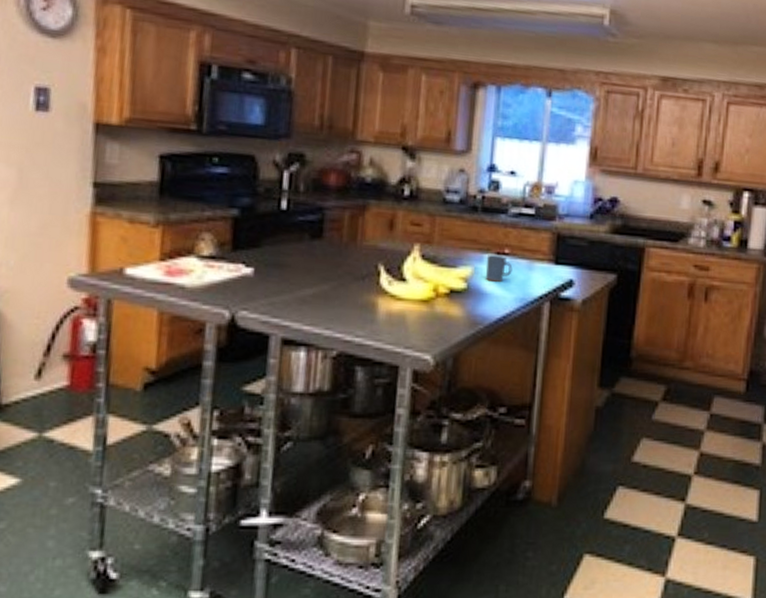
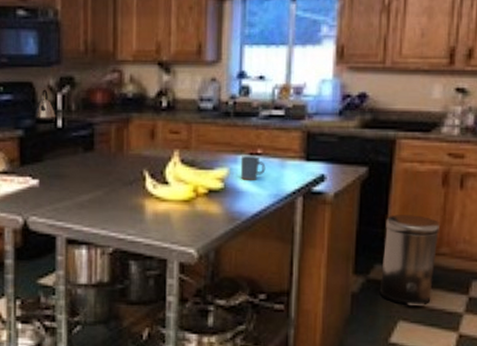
kettle: none [254,164,281,205] -> present [34,89,56,124]
pedal bin: none [623,325,685,423] -> present [379,215,441,307]

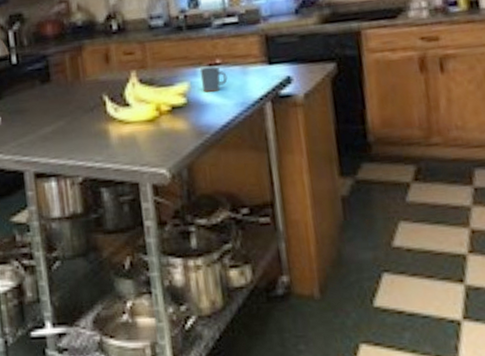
pedal bin: present [379,215,441,307] -> none [365,106,431,205]

